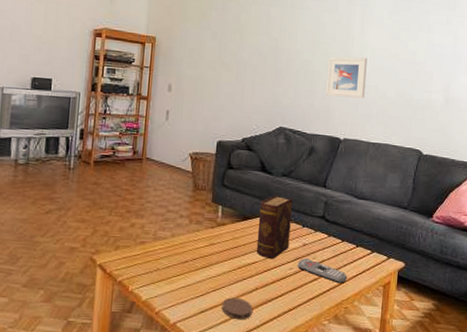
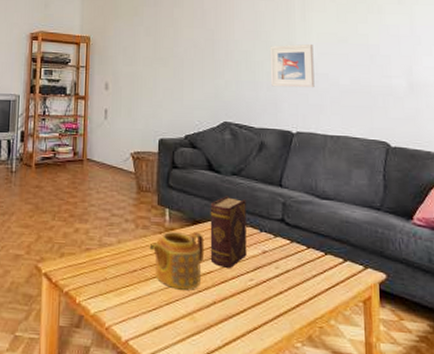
teapot: none [201,227,252,278] -> present [149,232,205,290]
coaster: present [221,297,253,319] -> none [177,312,212,338]
remote control: present [297,259,347,284] -> none [258,268,318,298]

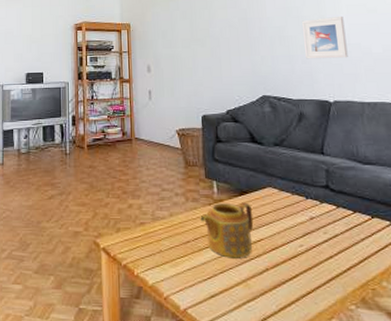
diary: present [210,196,247,269] -> none [255,166,295,236]

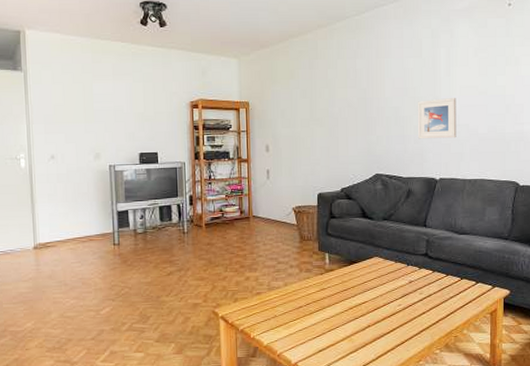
teapot: present [200,202,254,258] -> none [312,271,360,319]

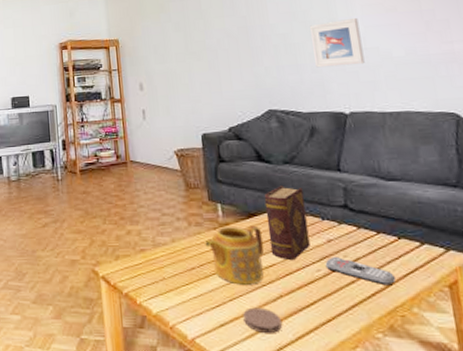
teapot: none [312,271,360,319] -> present [205,225,264,285]
coaster: none [338,335,367,355] -> present [243,307,282,333]
diary: none [364,238,396,298] -> present [263,186,311,261]
remote control: none [405,294,454,315] -> present [325,257,395,286]

